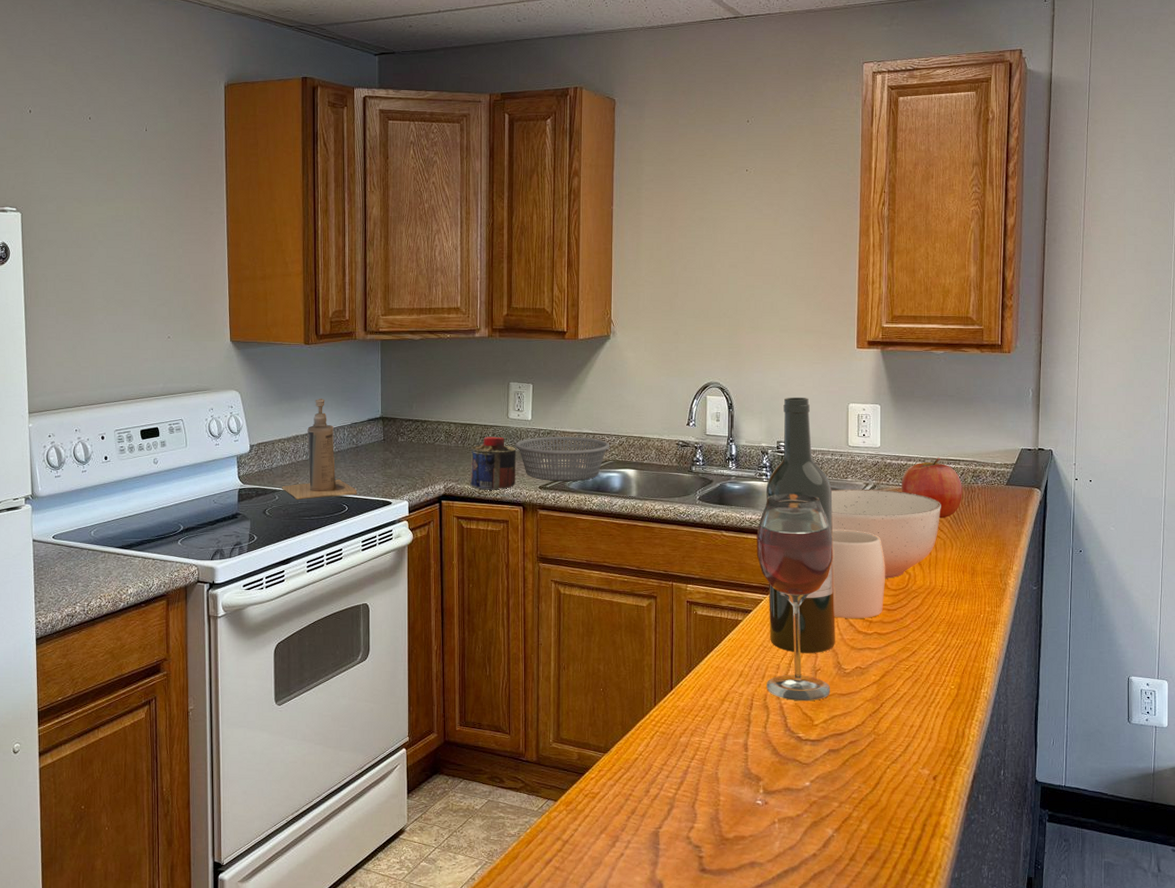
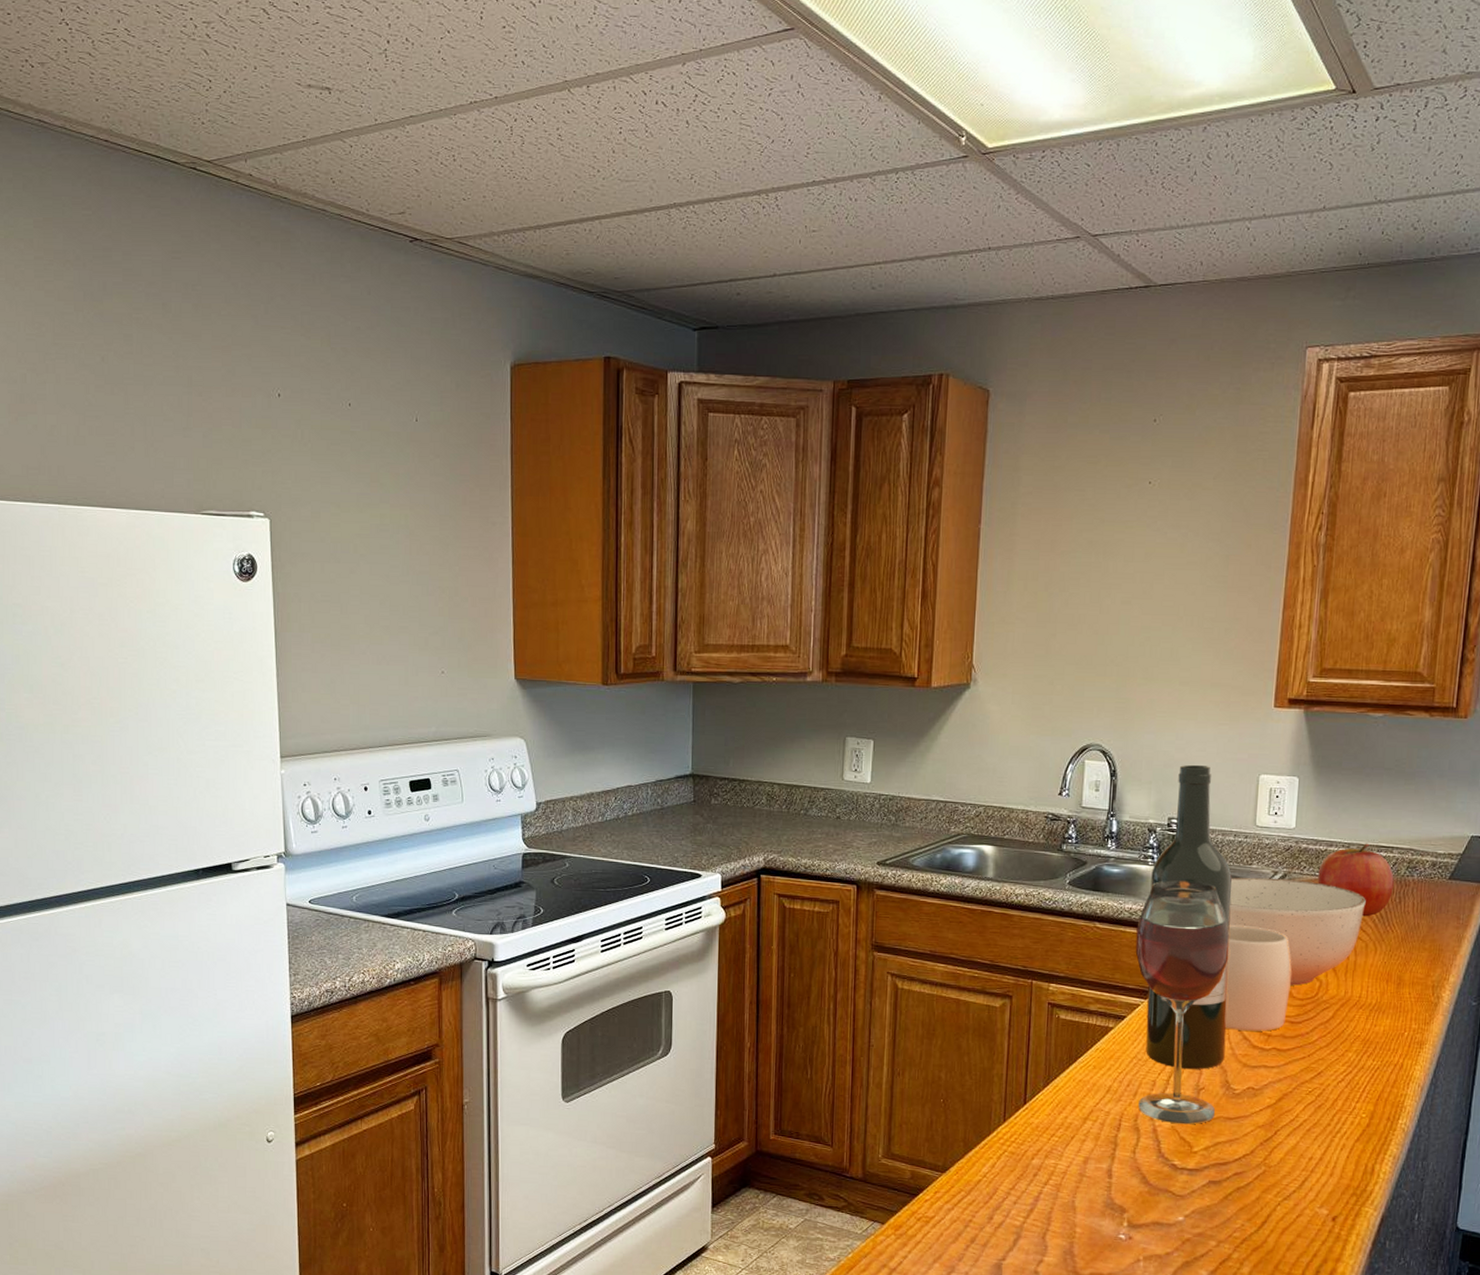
soap dispenser: present [282,399,357,500] -> none [573,750,662,869]
canister: present [470,436,517,490] -> none [795,801,852,865]
colander: present [514,437,610,482] -> none [849,803,965,858]

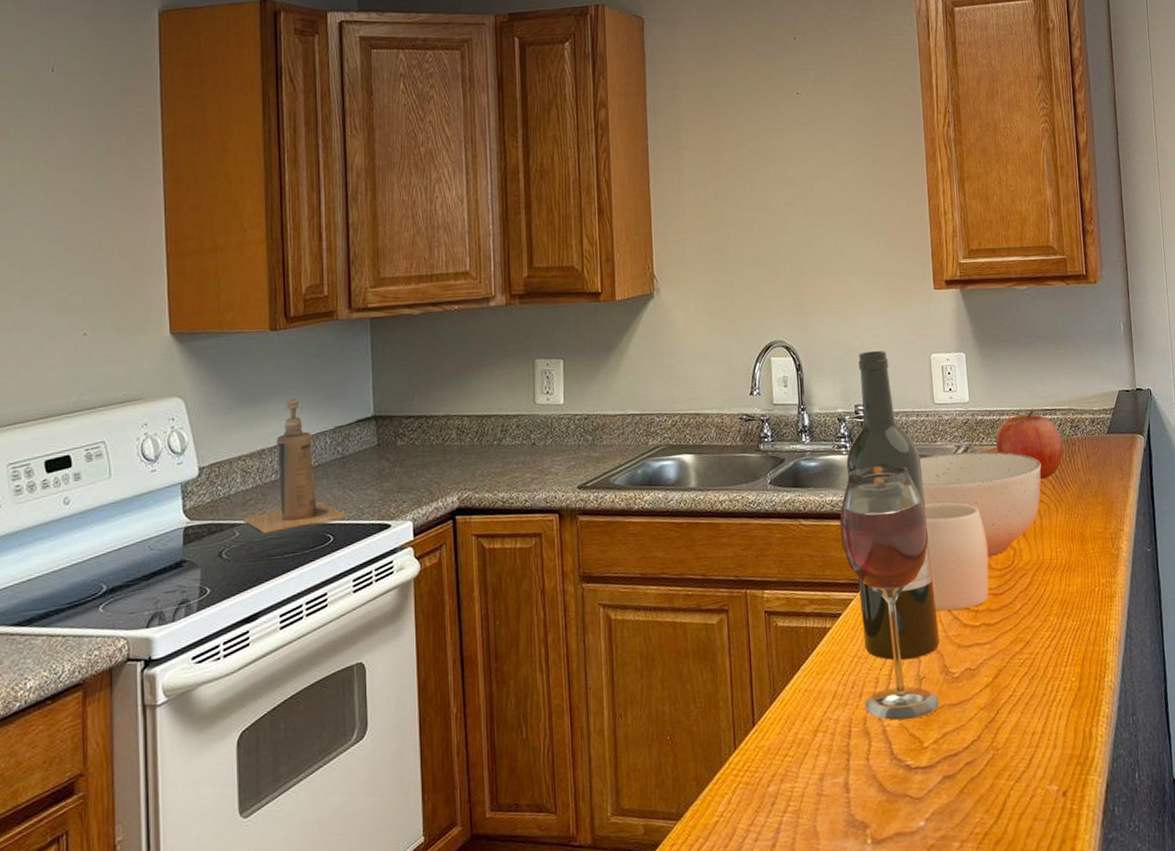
soap dispenser: none [573,750,662,869] -> present [243,399,345,534]

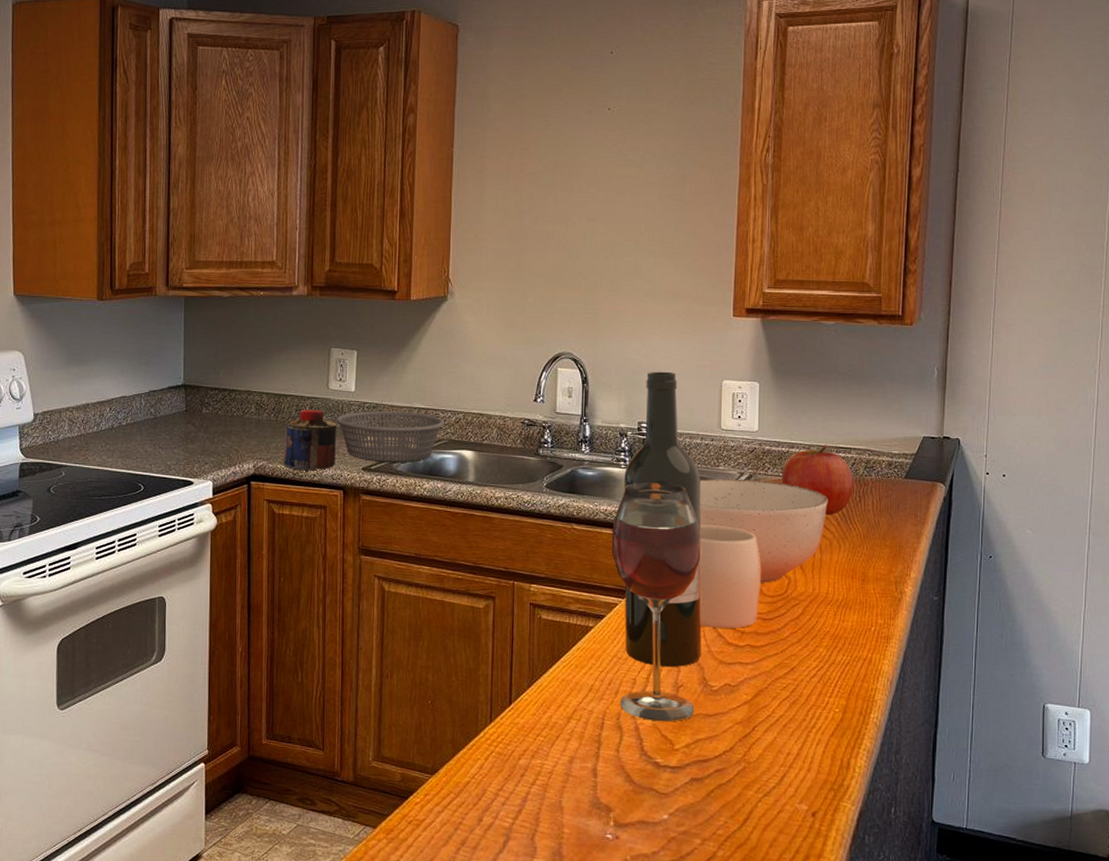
soap dispenser: present [243,399,345,534] -> none [69,362,155,477]
canister: none [489,428,548,498] -> present [283,409,337,471]
colander: none [544,419,662,479] -> present [335,411,445,463]

